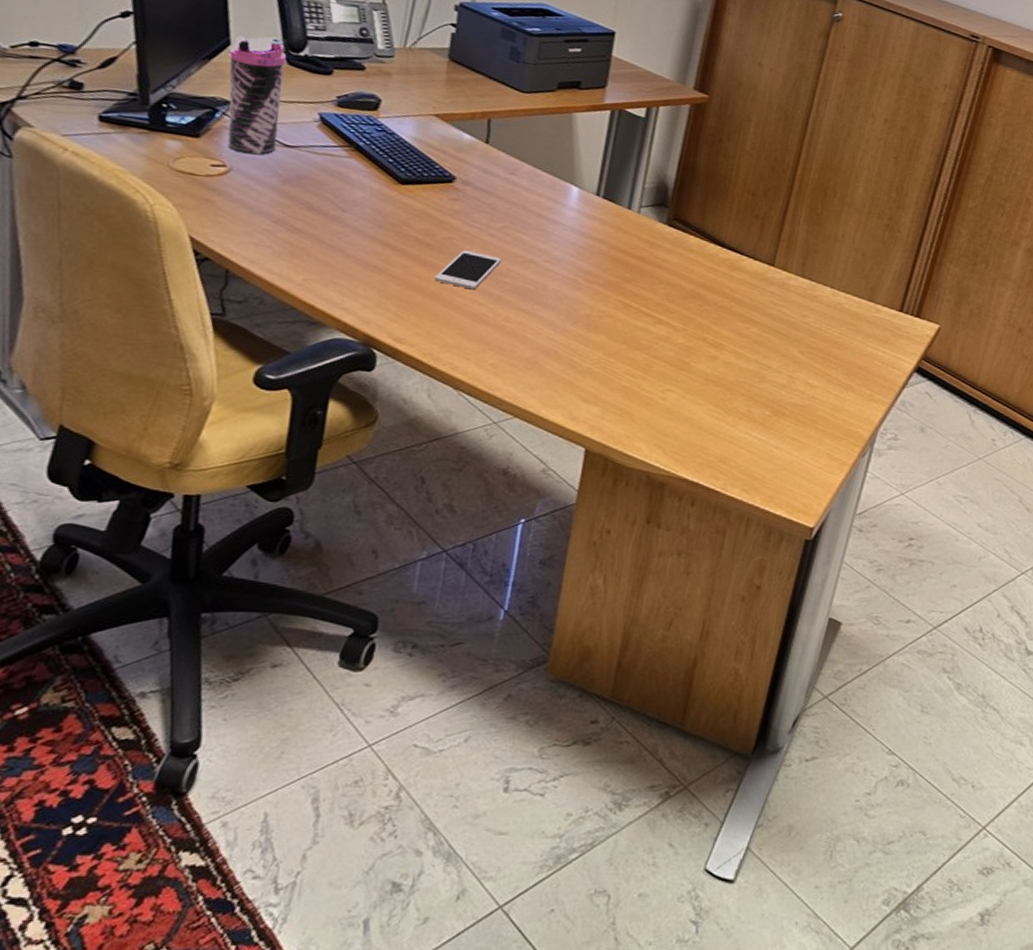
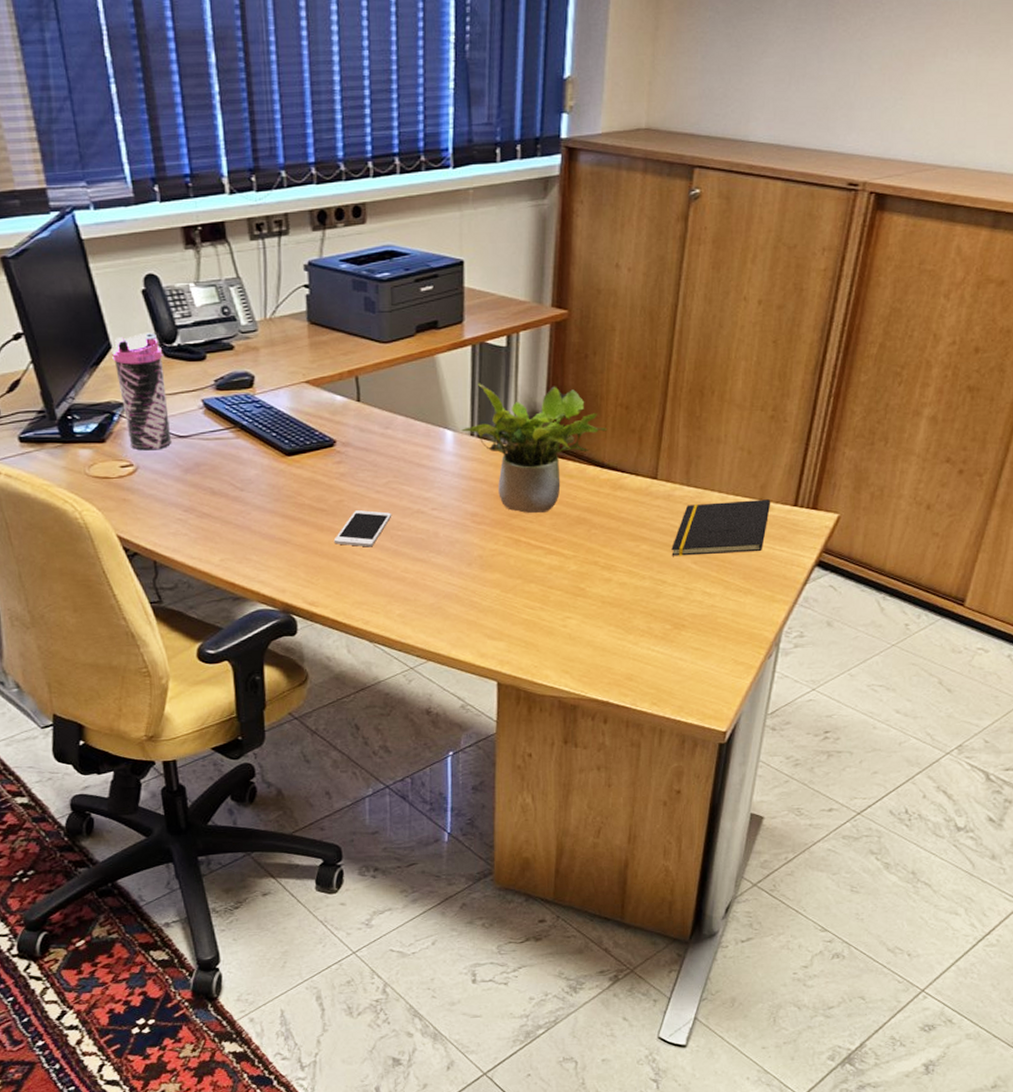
potted plant: none [588,146,732,282] -> present [461,383,608,513]
notepad: none [779,295,879,351] -> present [671,499,771,556]

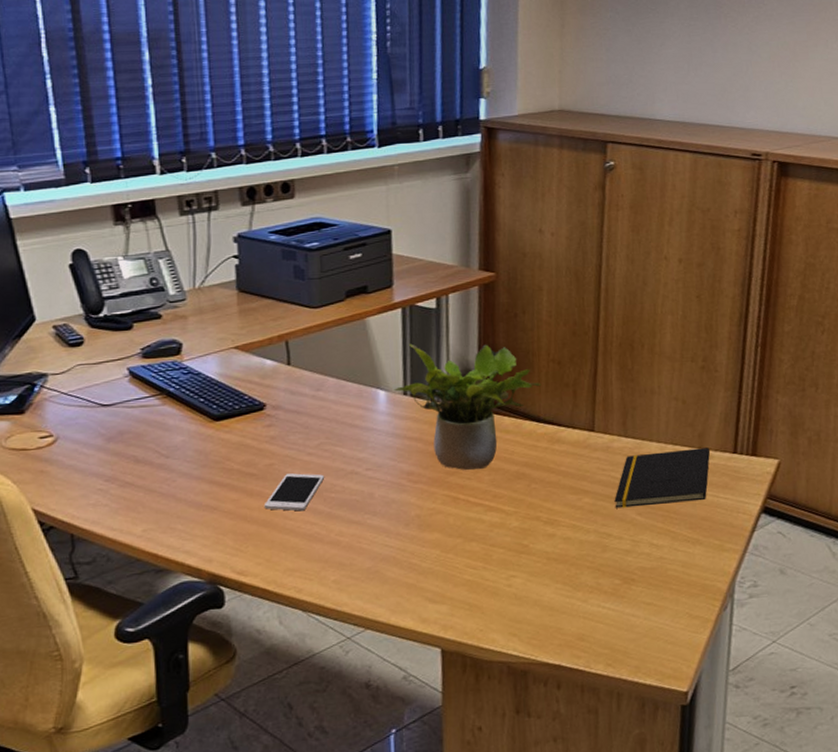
water bottle: present [112,332,172,451] -> none [35,304,95,421]

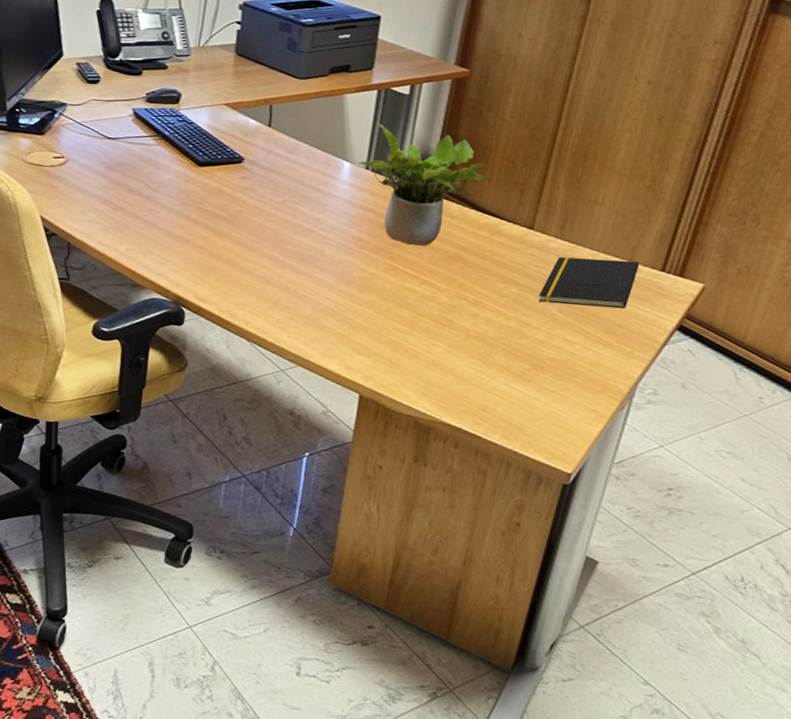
cell phone: present [263,473,324,511] -> none [228,222,284,256]

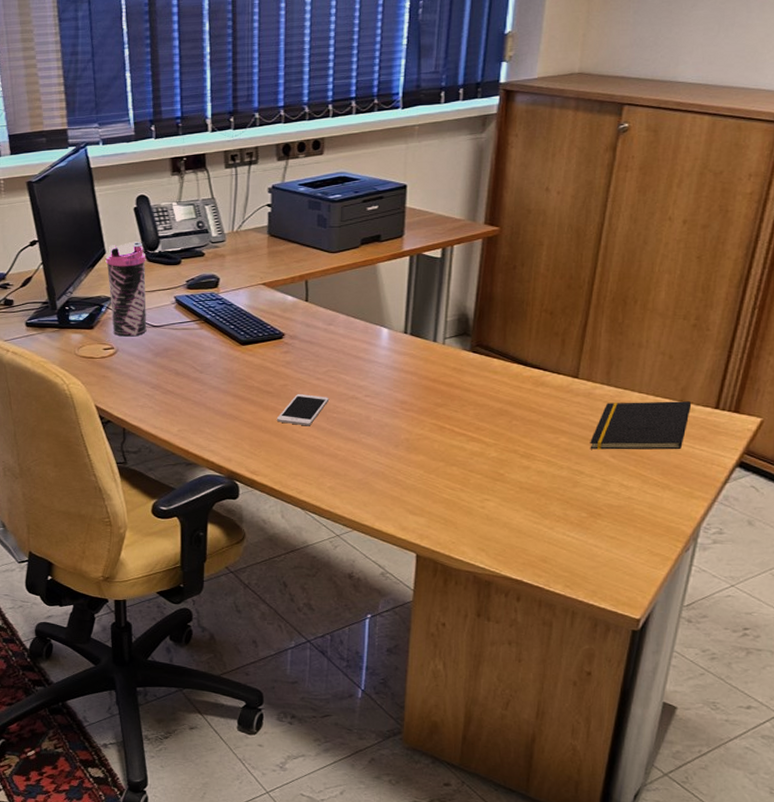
water bottle: none [62,46,106,147] -> present [105,241,147,337]
cell phone: none [228,222,284,256] -> present [276,394,328,426]
potted plant: present [358,123,493,246] -> none [396,288,532,403]

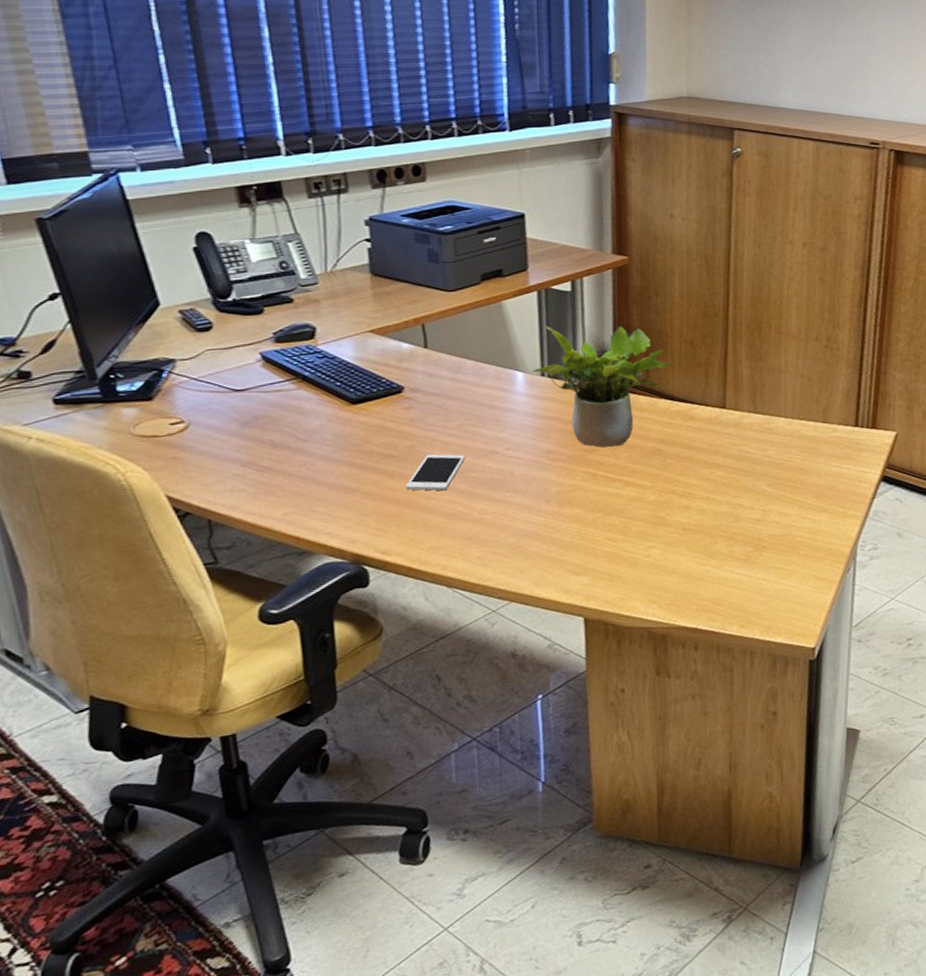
water bottle: present [105,241,147,337] -> none [160,288,227,407]
potted plant: none [396,288,532,403] -> present [532,326,675,448]
notepad: present [590,401,692,450] -> none [745,422,834,481]

